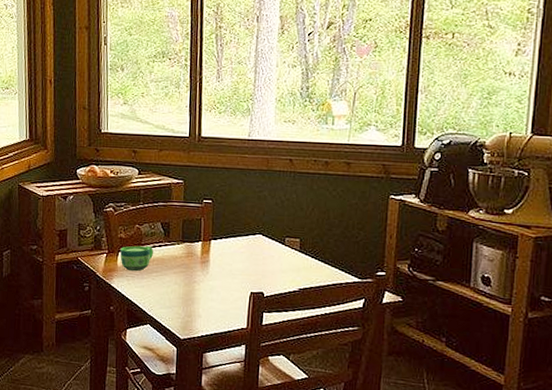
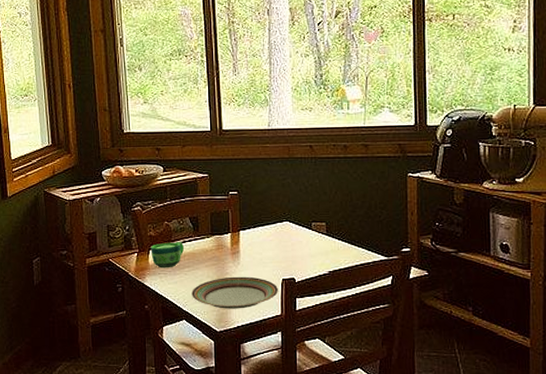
plate: none [158,285,246,319] -> present [192,276,279,309]

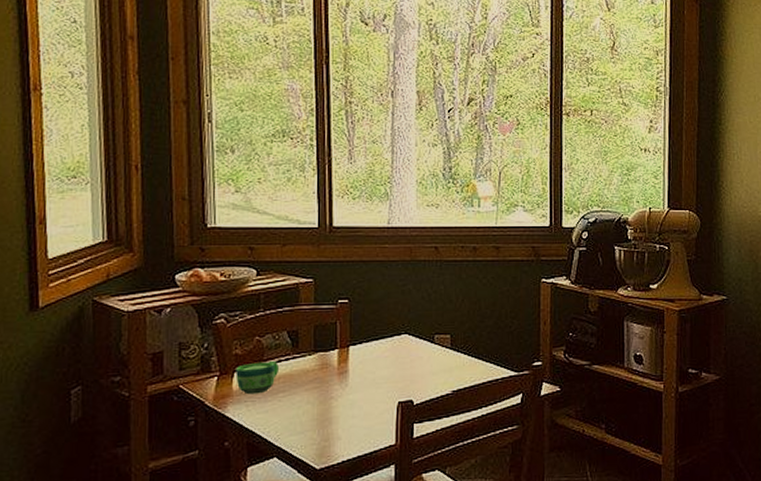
plate: present [192,276,279,309] -> none [286,400,394,441]

